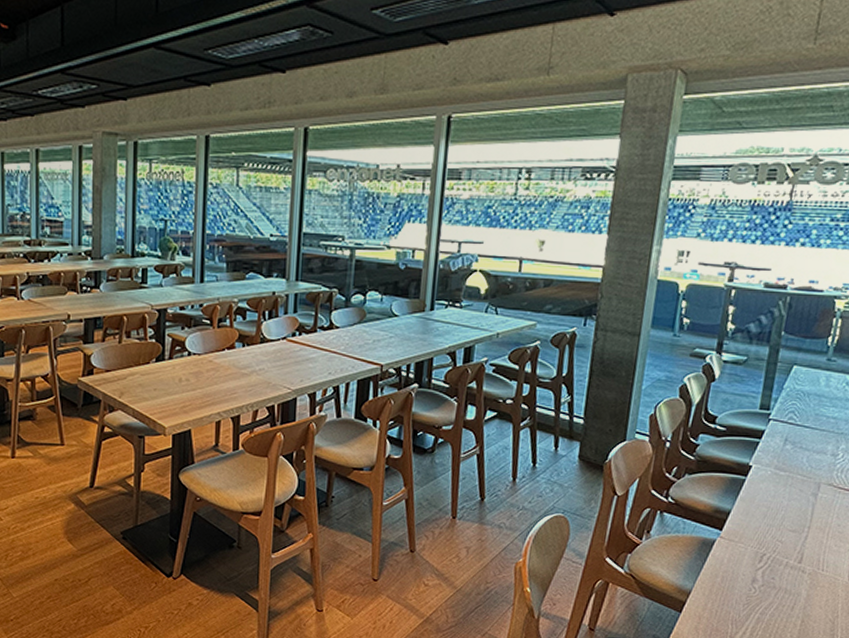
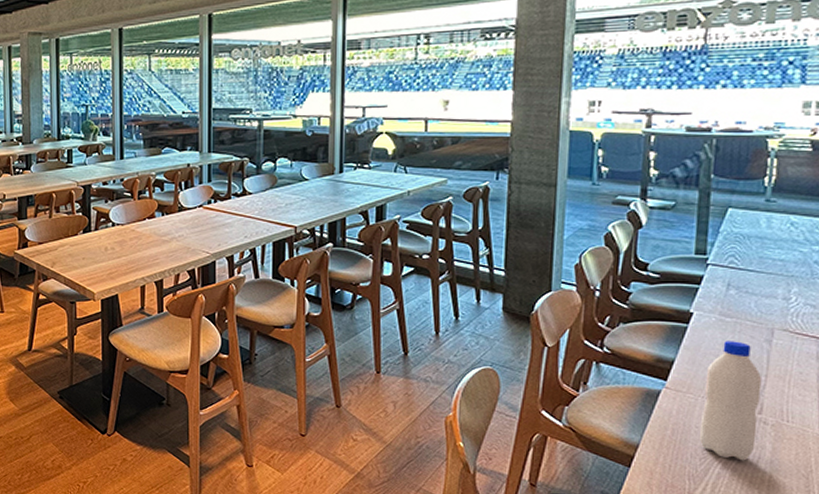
water bottle: none [745,493,806,607] -> present [699,341,762,461]

